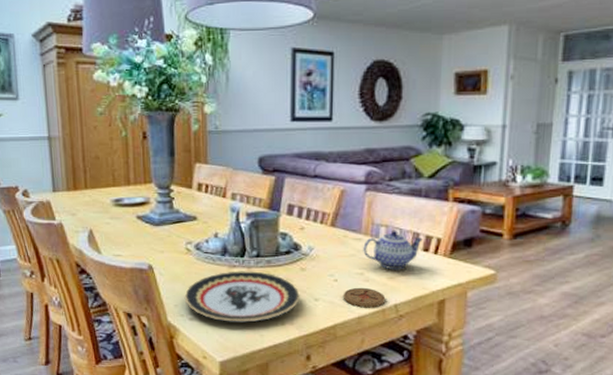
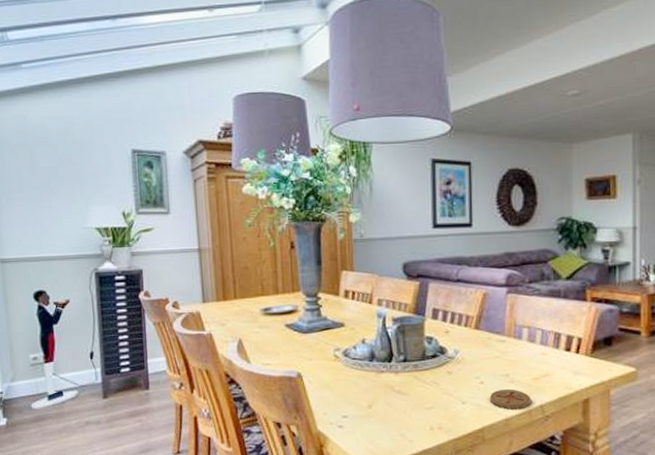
plate: present [184,271,300,322] -> none [333,376,448,428]
teapot: present [363,230,424,270] -> none [507,331,565,371]

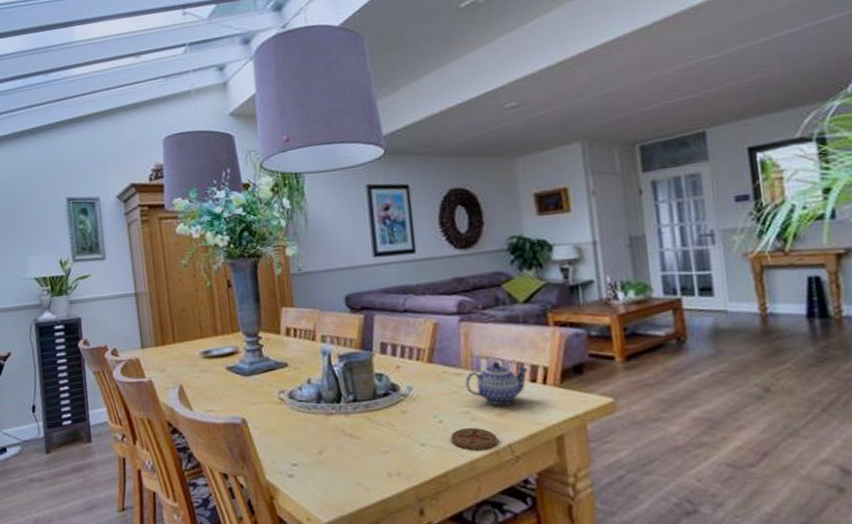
teapot: none [507,331,565,371] -> present [465,361,529,406]

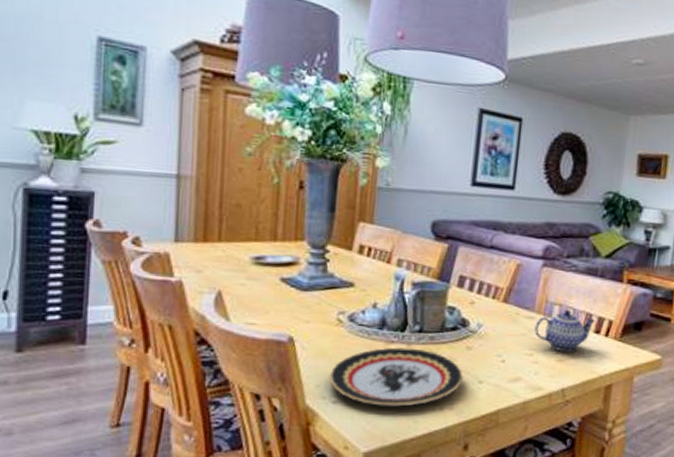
plate: none [281,417,405,477] -> present [328,347,463,407]
coaster: present [450,427,498,451] -> none [509,369,554,393]

